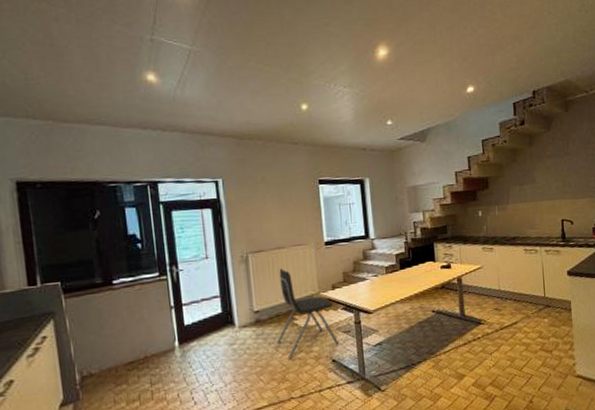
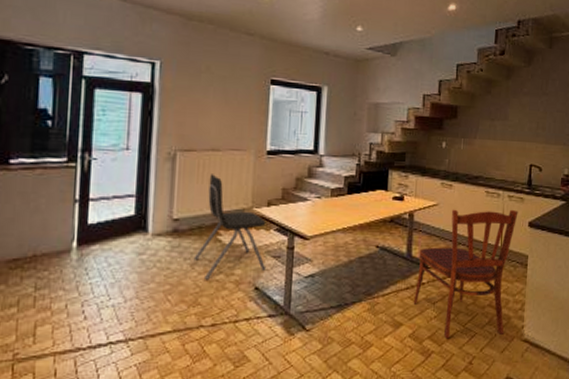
dining chair: none [471,262,558,384] -> present [413,209,518,339]

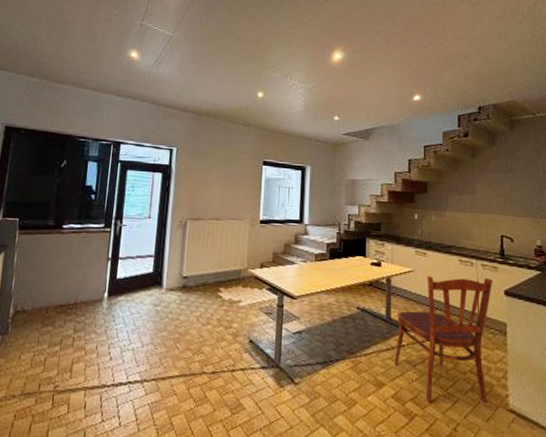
dining chair: present [193,174,267,280] -> none [198,239,260,331]

